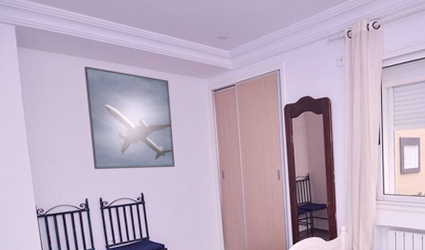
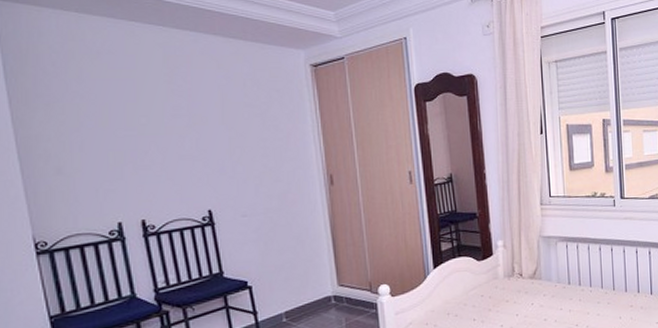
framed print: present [84,66,175,170] -> none [109,30,259,180]

